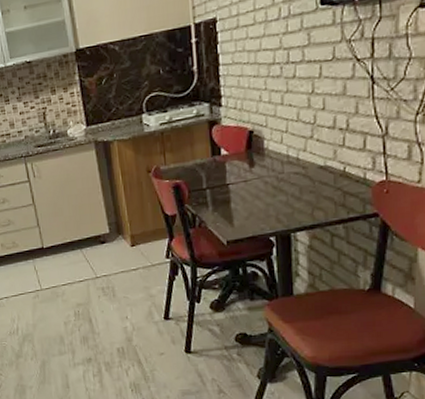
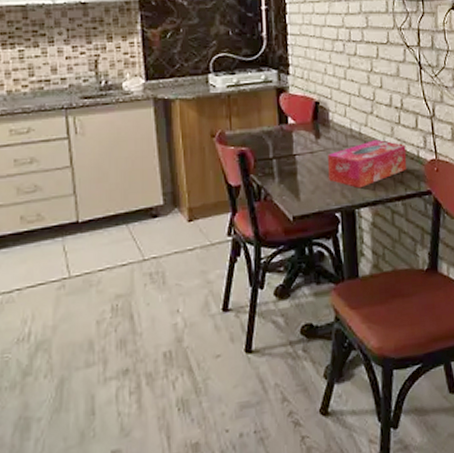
tissue box: none [262,164,351,214] -> present [327,140,407,189]

